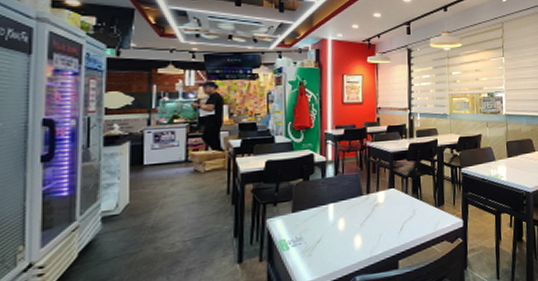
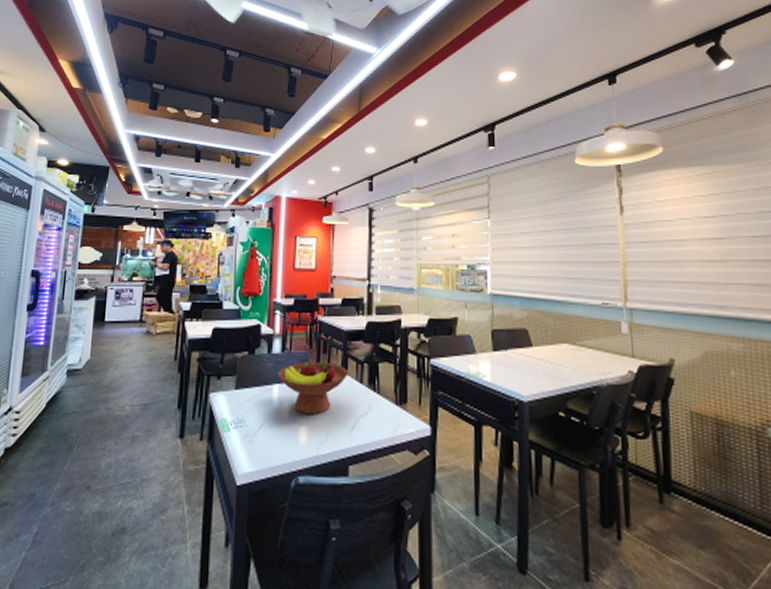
fruit bowl: none [333,179,395,225] -> present [278,361,348,414]

